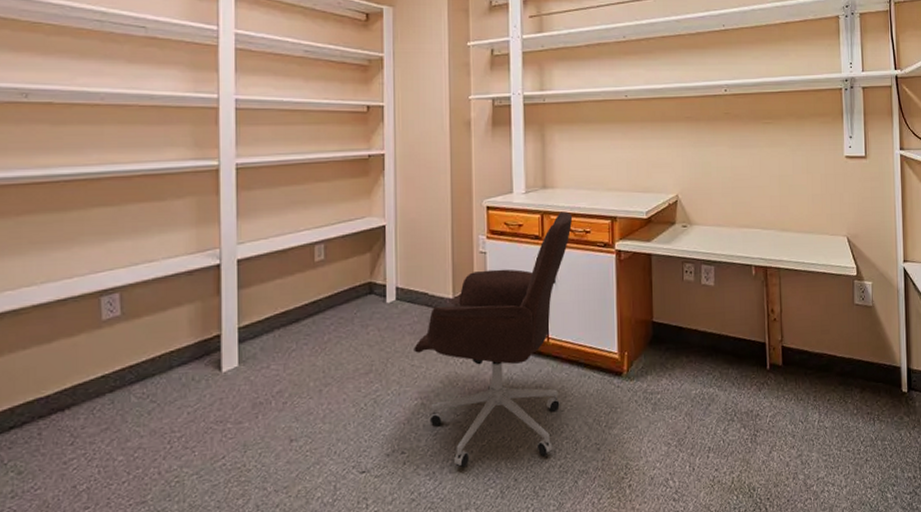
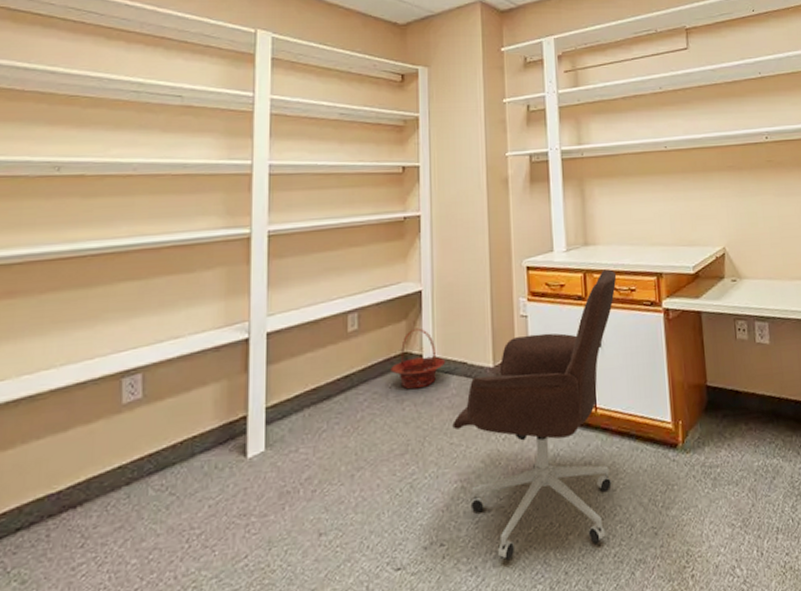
basket: none [356,260,408,316] -> present [390,328,446,390]

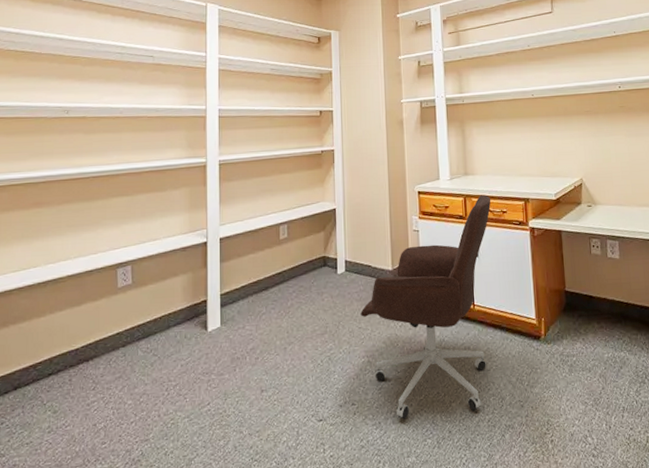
basket: present [390,328,446,390] -> none [313,237,355,285]

